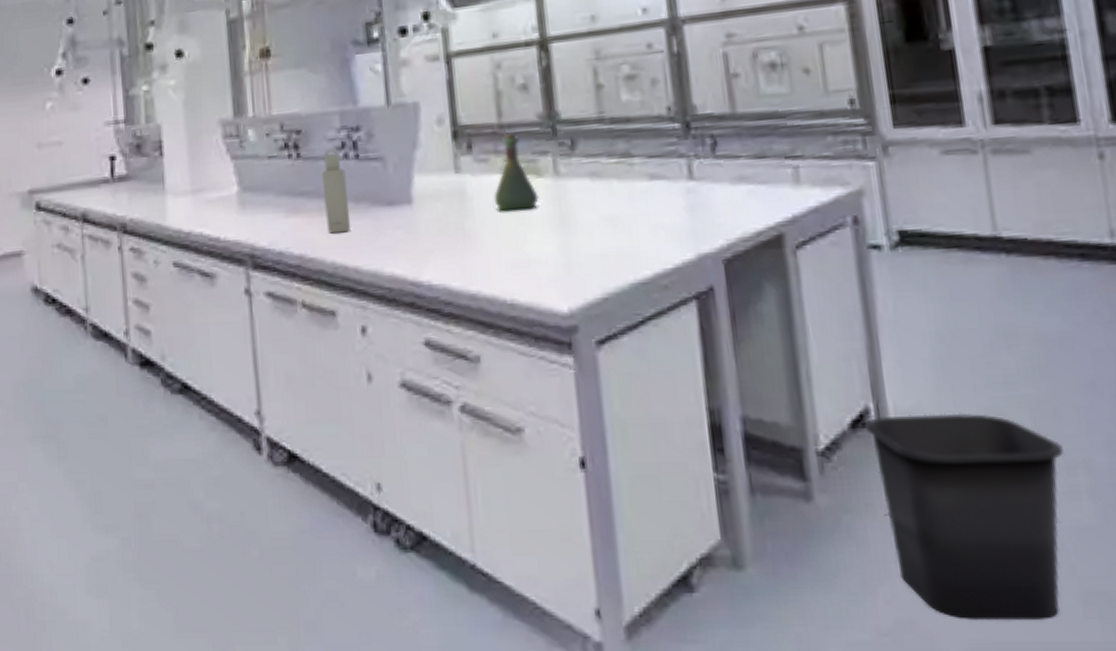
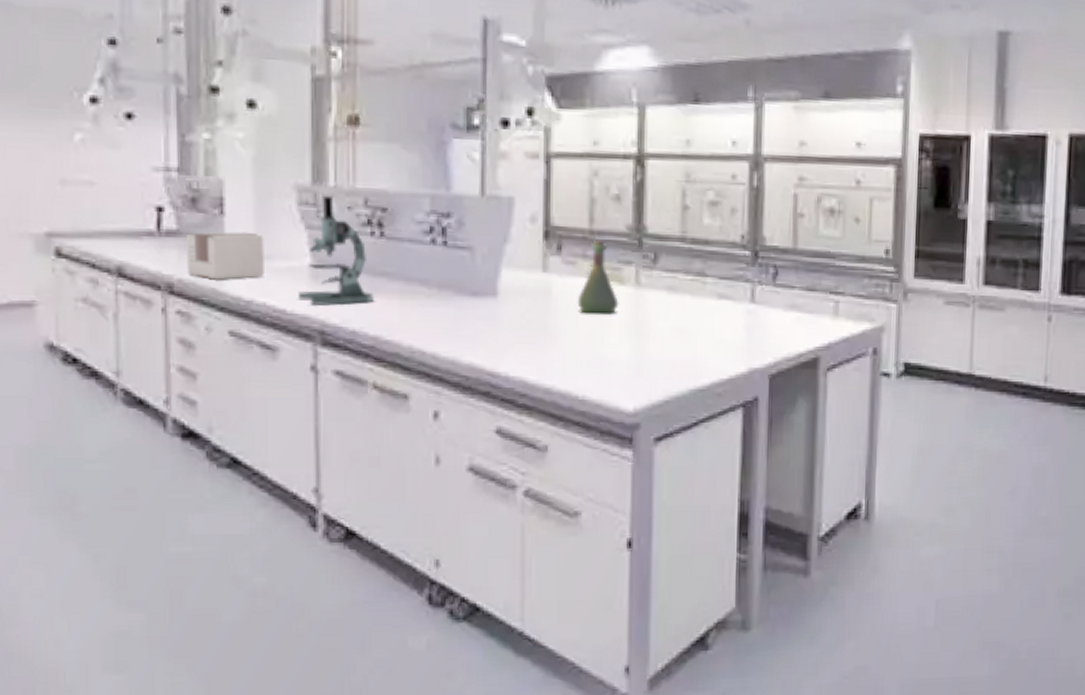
box: none [133,168,199,217] -> present [185,231,264,280]
microscope: none [229,125,296,231] -> present [298,195,374,306]
bottle: present [322,148,351,234] -> none [405,232,433,318]
waste bin: present [864,412,1065,620] -> none [856,509,988,664]

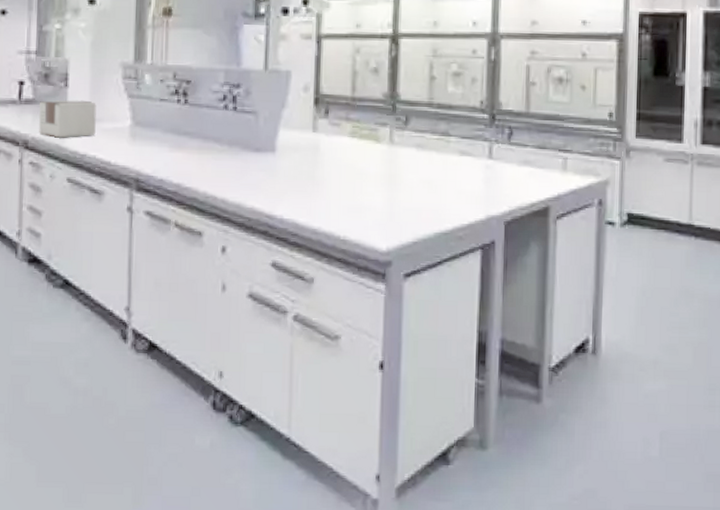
microscope: present [298,195,374,306] -> none [120,71,178,159]
flask: present [577,239,619,313] -> none [340,105,376,167]

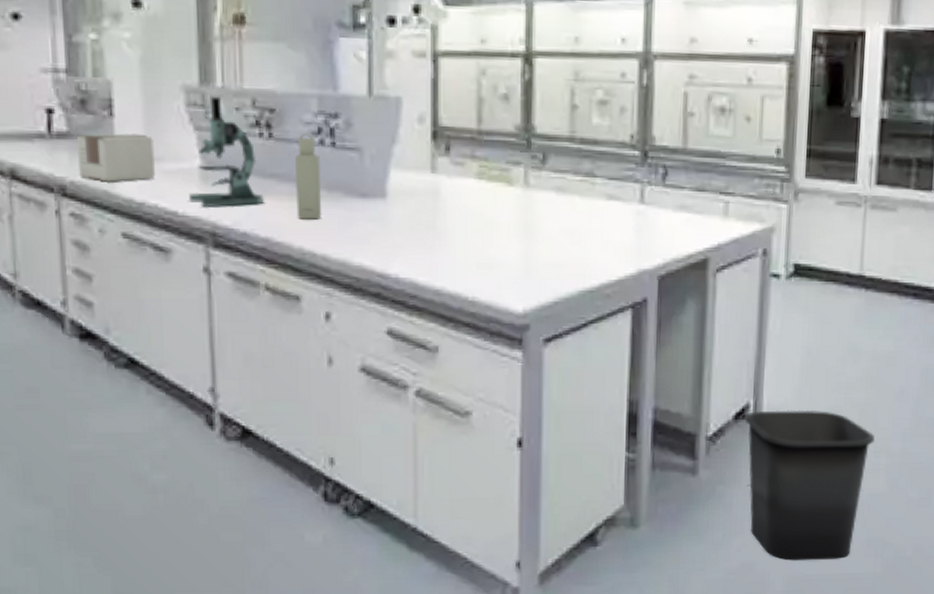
microscope: none [120,71,178,159] -> present [189,96,264,208]
bottle: none [203,99,225,169] -> present [294,133,322,220]
waste bin: none [584,345,710,491] -> present [744,409,876,561]

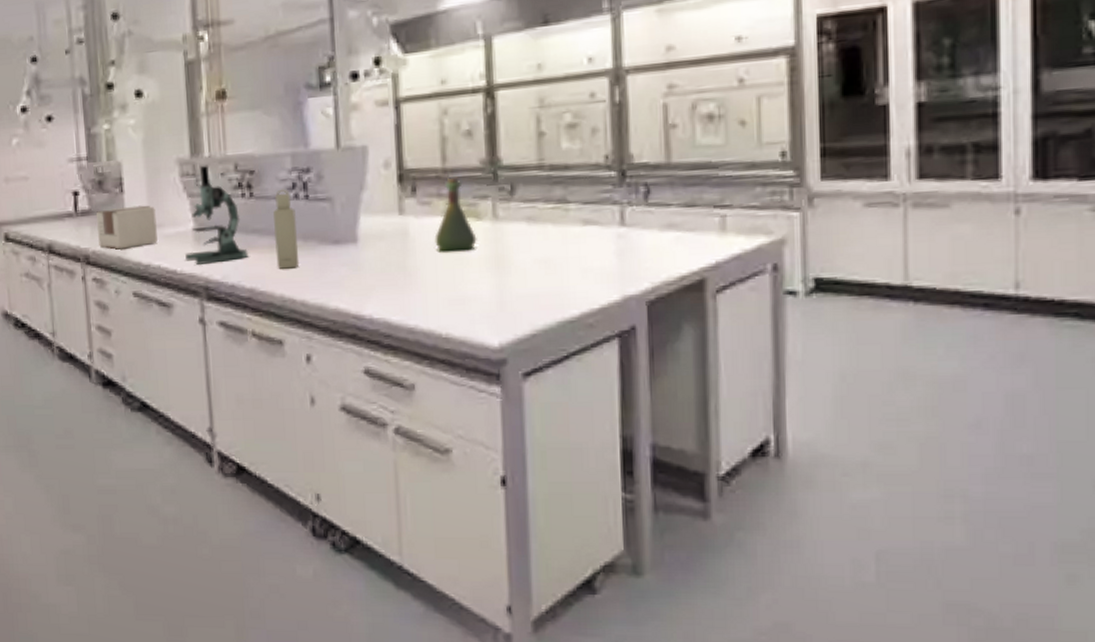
flask: none [466,140,508,214] -> present [434,176,477,251]
waste bin: present [744,409,876,561] -> none [764,445,945,625]

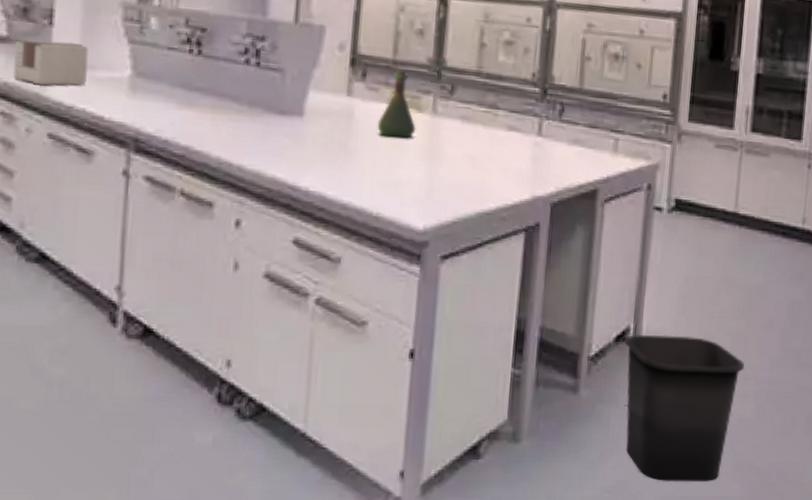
microscope: present [185,165,248,265] -> none [116,13,188,116]
bottle: present [273,189,300,269] -> none [217,52,245,132]
waste bin: none [764,445,945,625] -> present [624,334,745,481]

